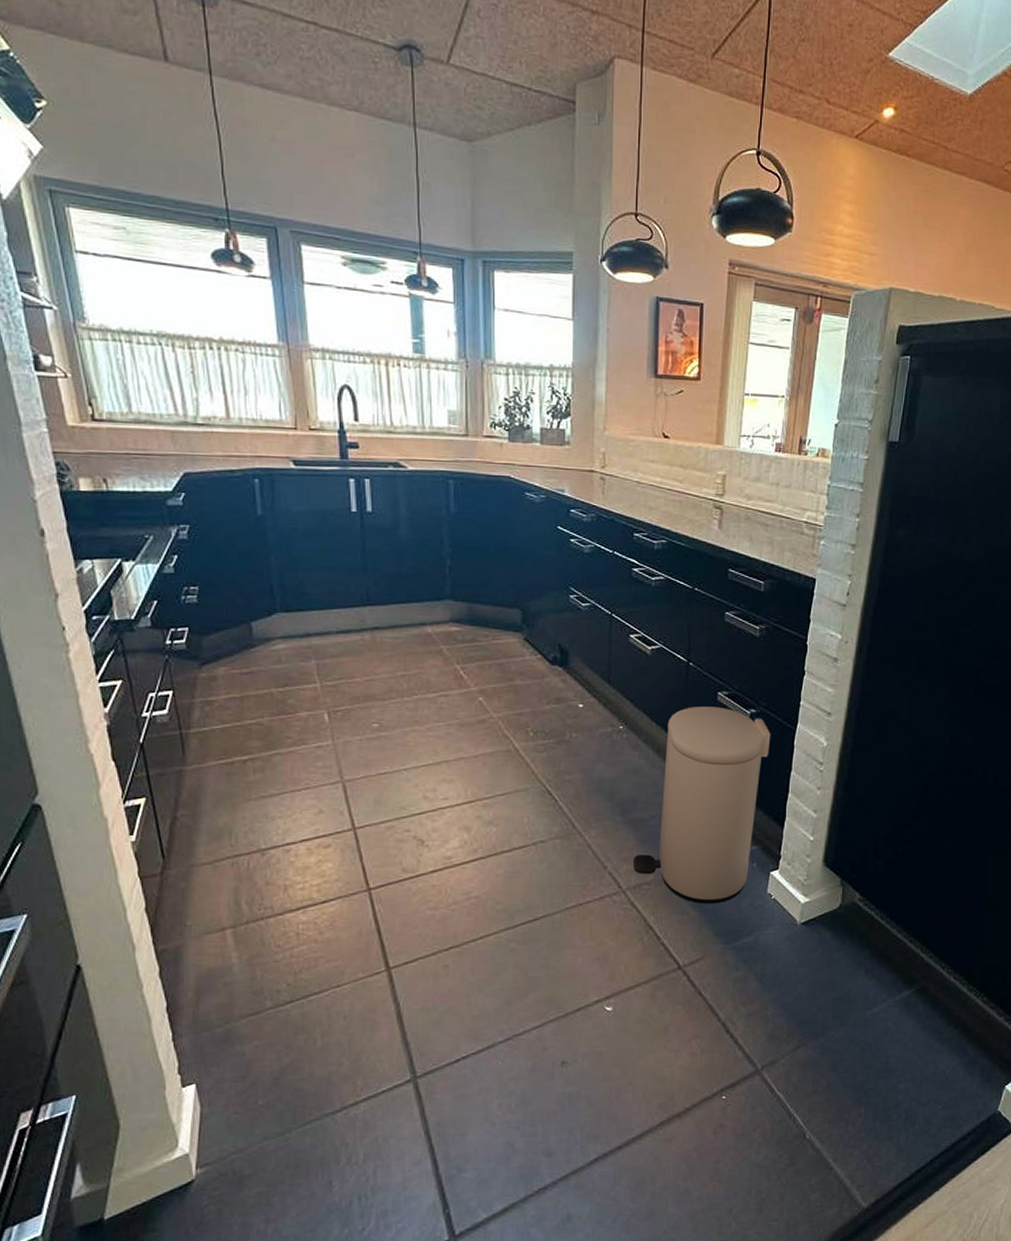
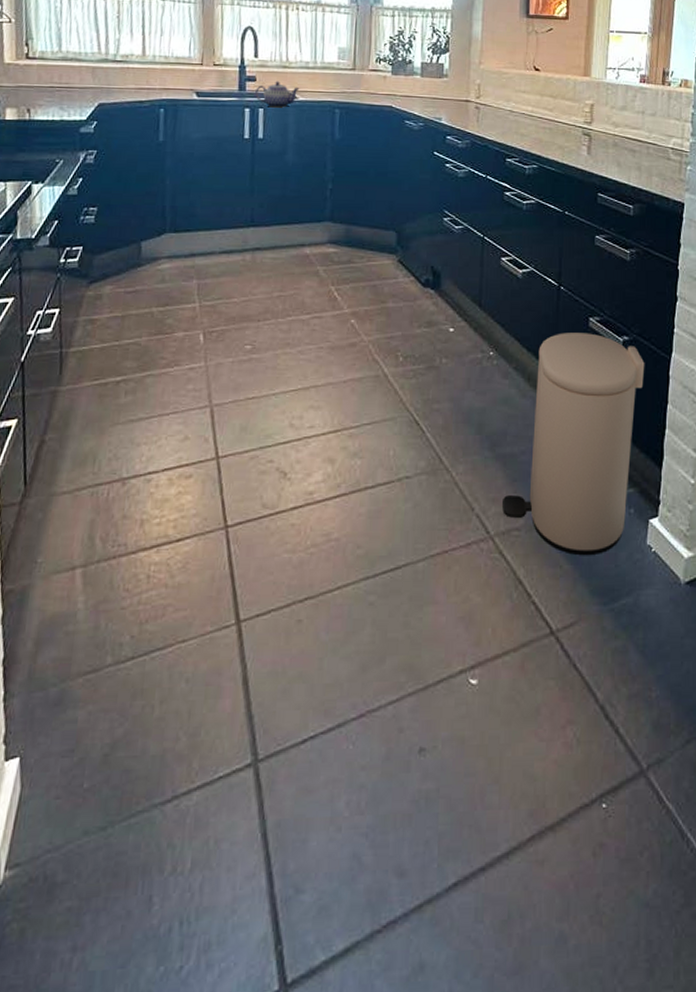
teapot: none [359,448,408,478] -> present [255,81,300,108]

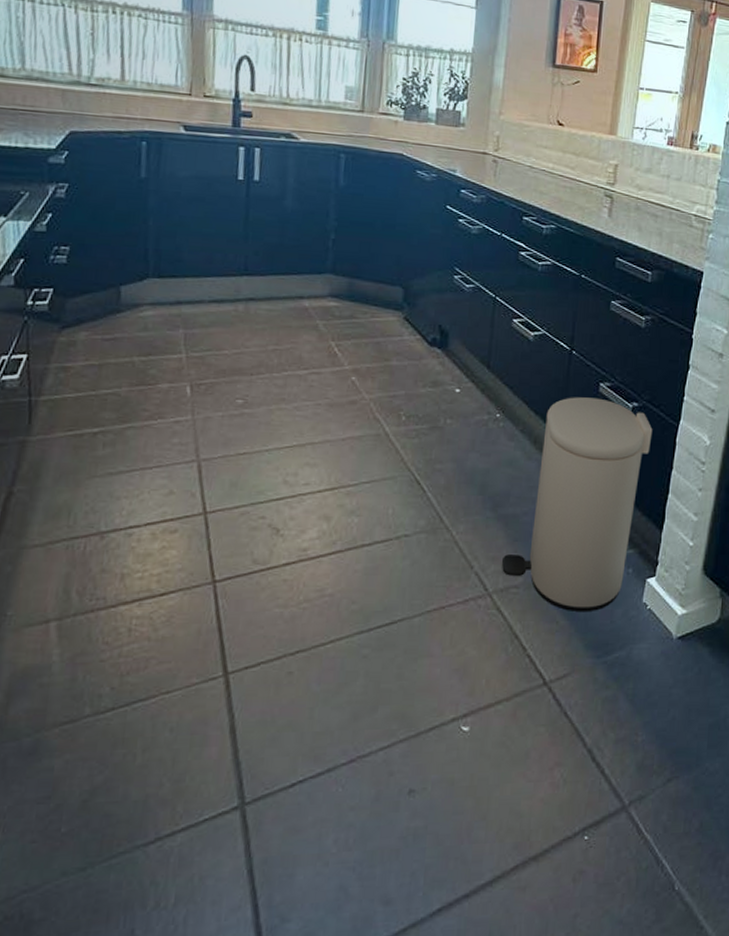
teapot: present [255,81,300,108] -> none [251,118,302,149]

